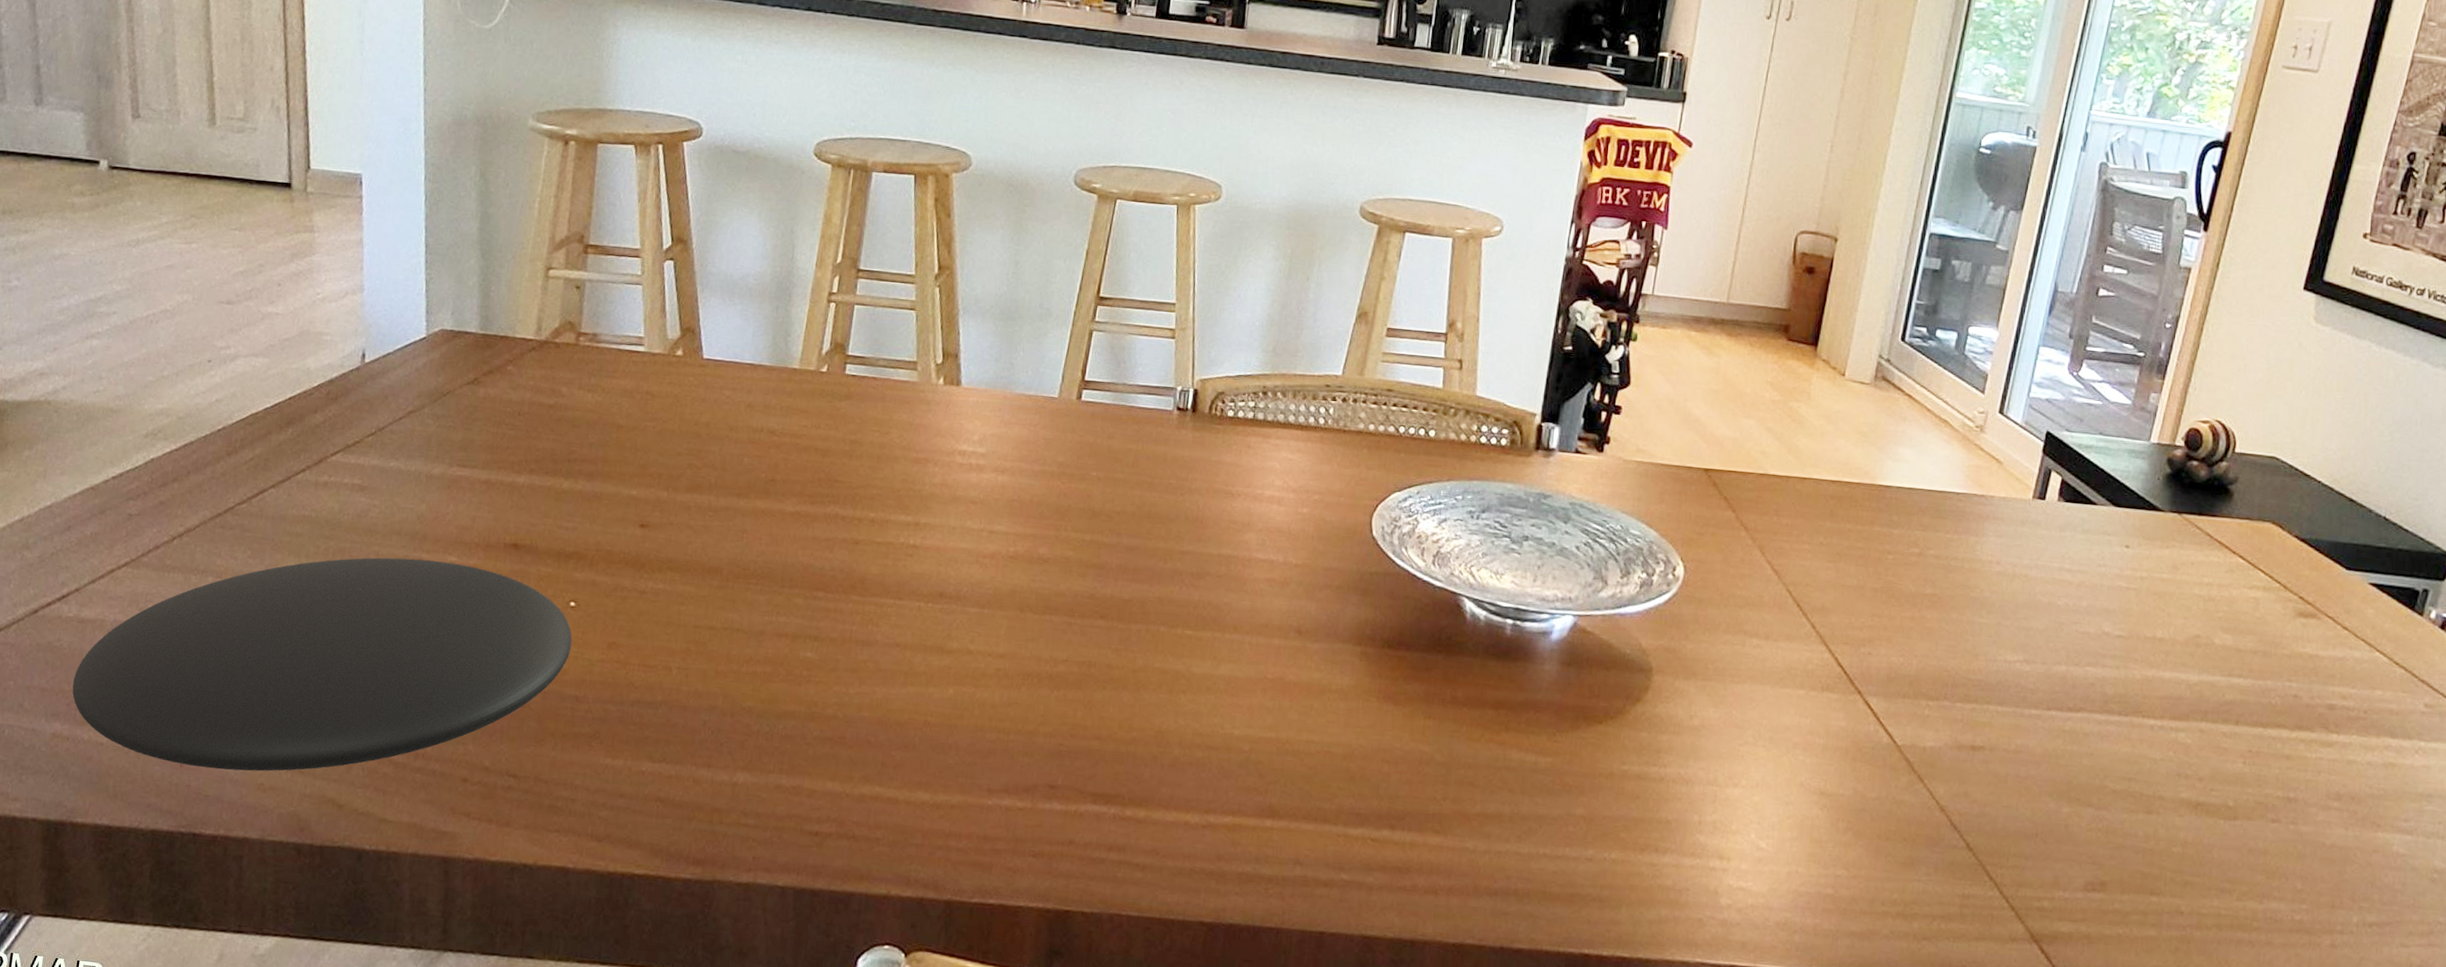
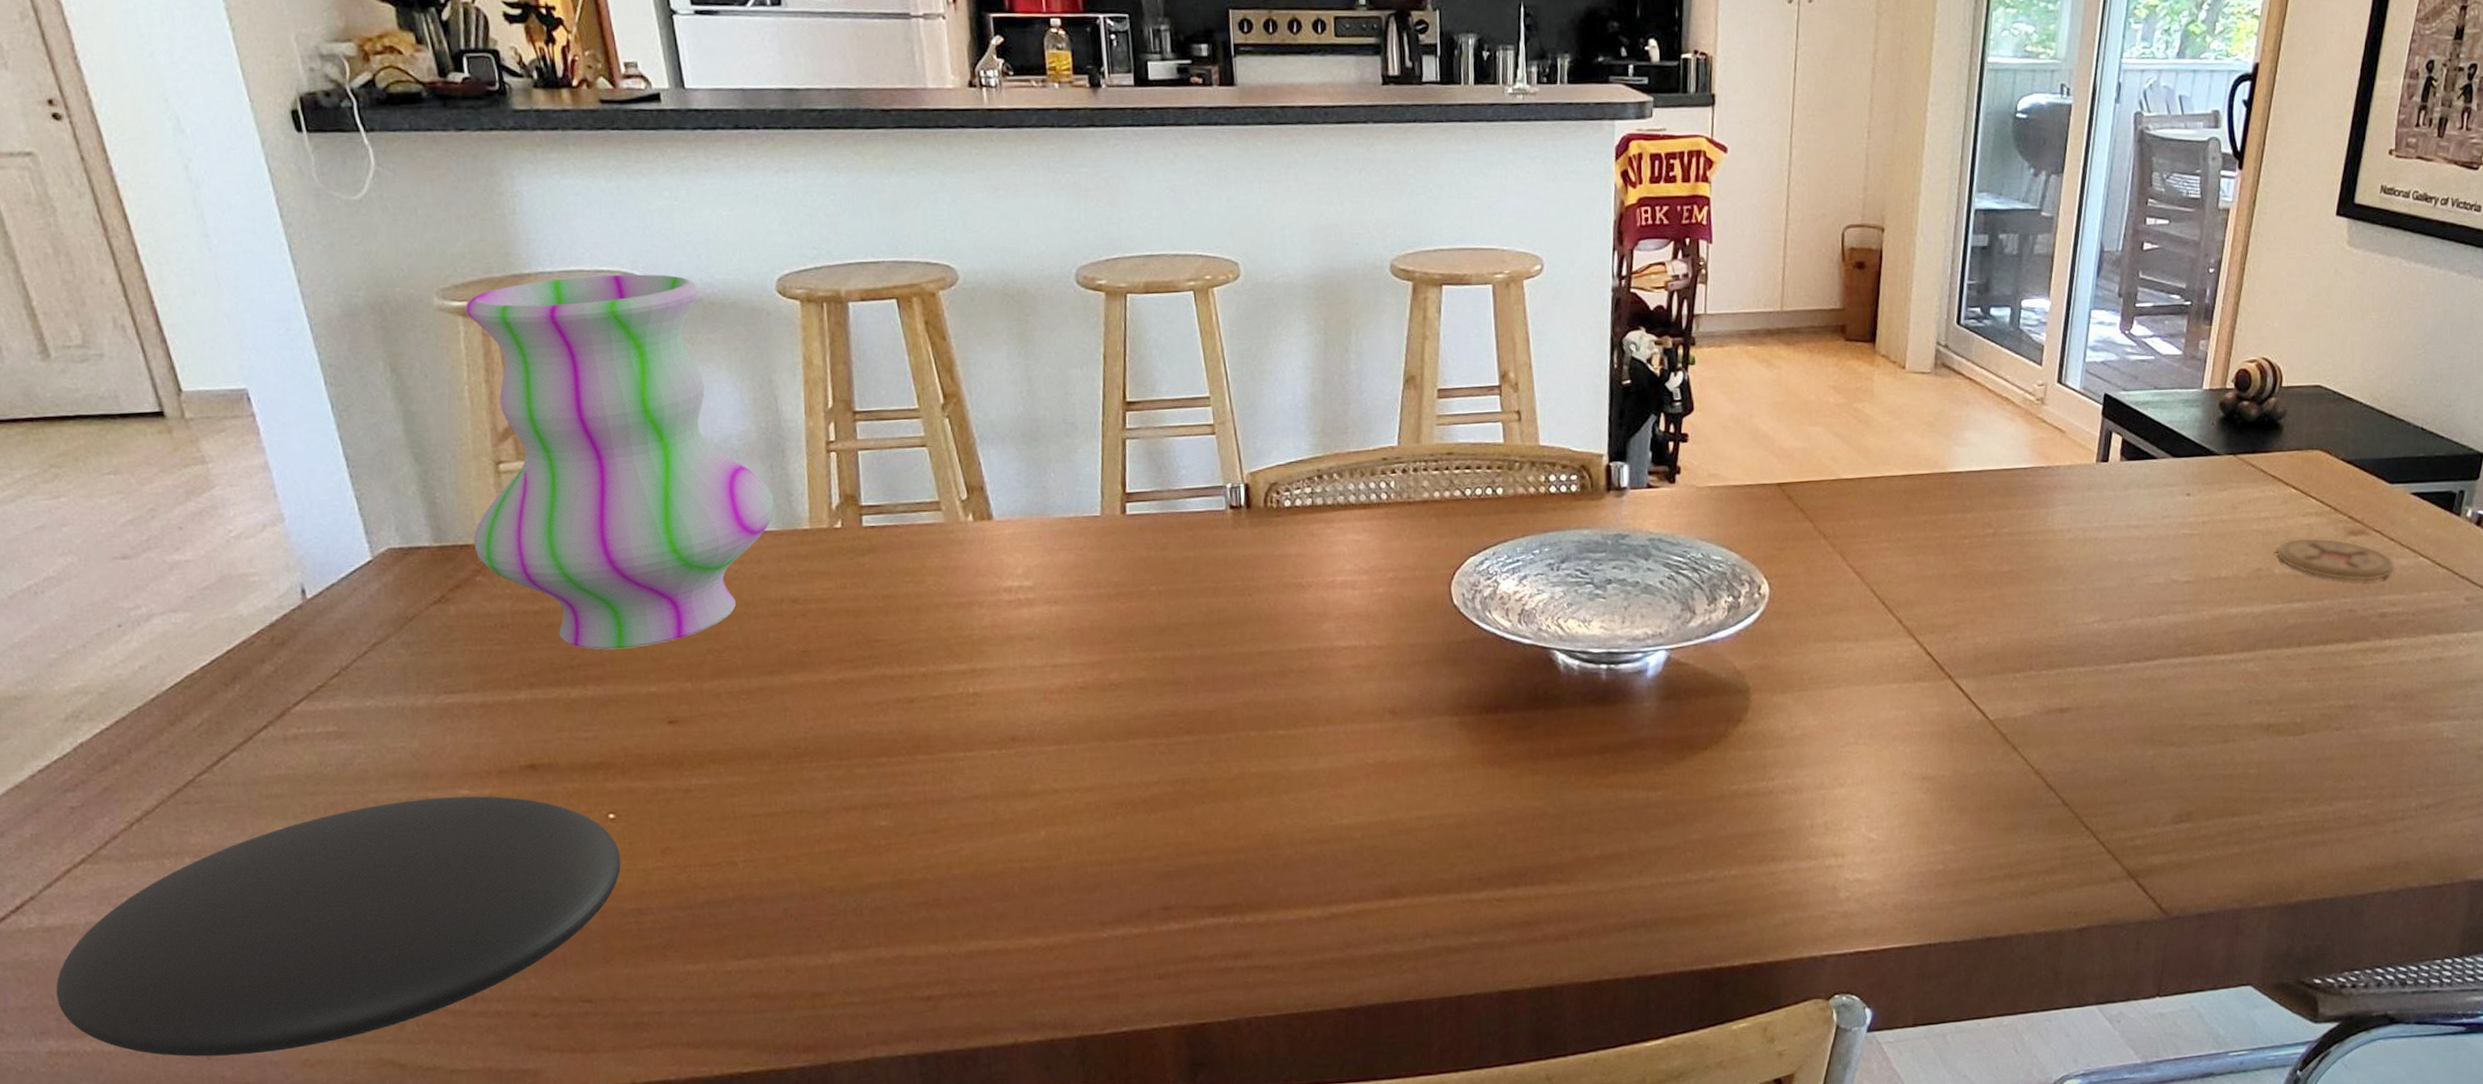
vase: none [512,117,774,452] -> present [465,274,775,650]
coaster: none [2217,610,2349,669] -> present [2276,537,2396,582]

